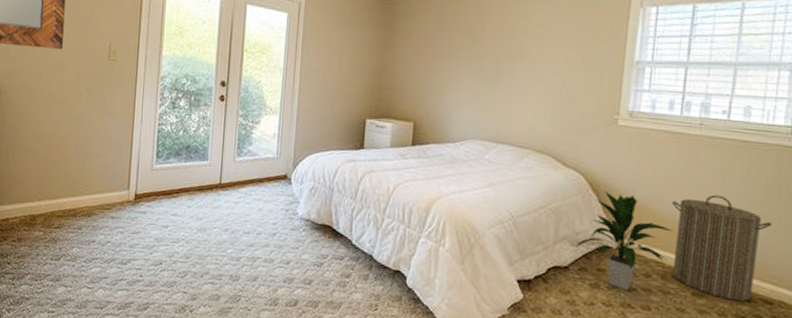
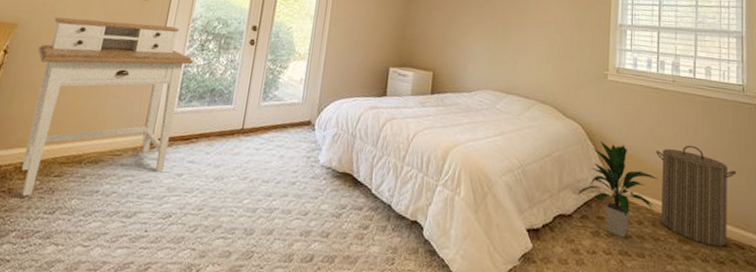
desk: none [22,81,167,245] -> present [22,17,194,197]

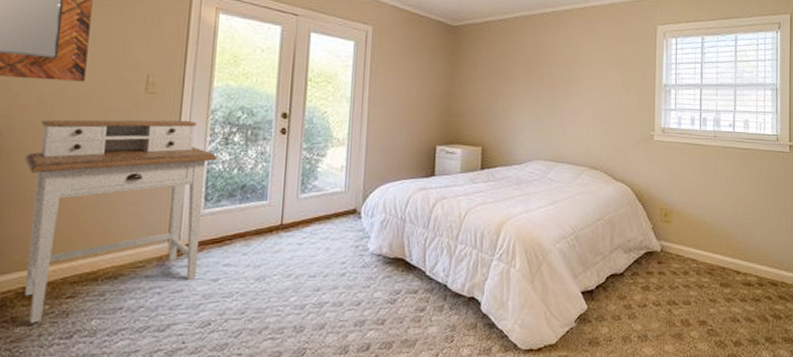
indoor plant: present [578,141,658,238] -> none [629,200,702,289]
laundry hamper: present [656,145,737,247] -> none [700,196,771,286]

